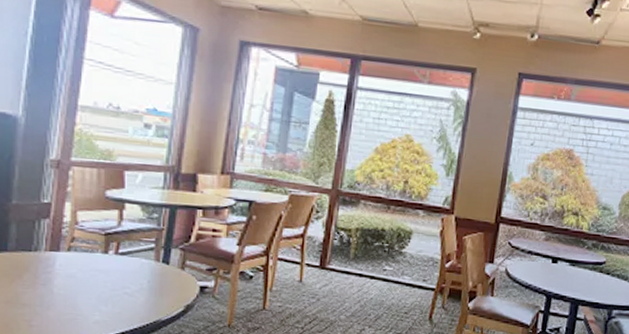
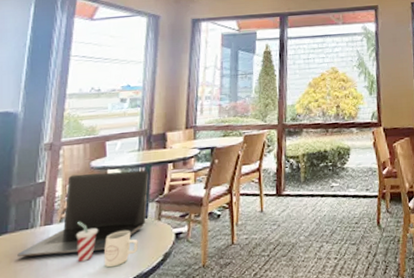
laptop computer: none [19,201,173,289] -> present [17,170,148,257]
beverage cup: none [87,253,112,297] -> present [76,221,98,262]
mug: none [117,272,157,309] -> present [103,230,138,268]

